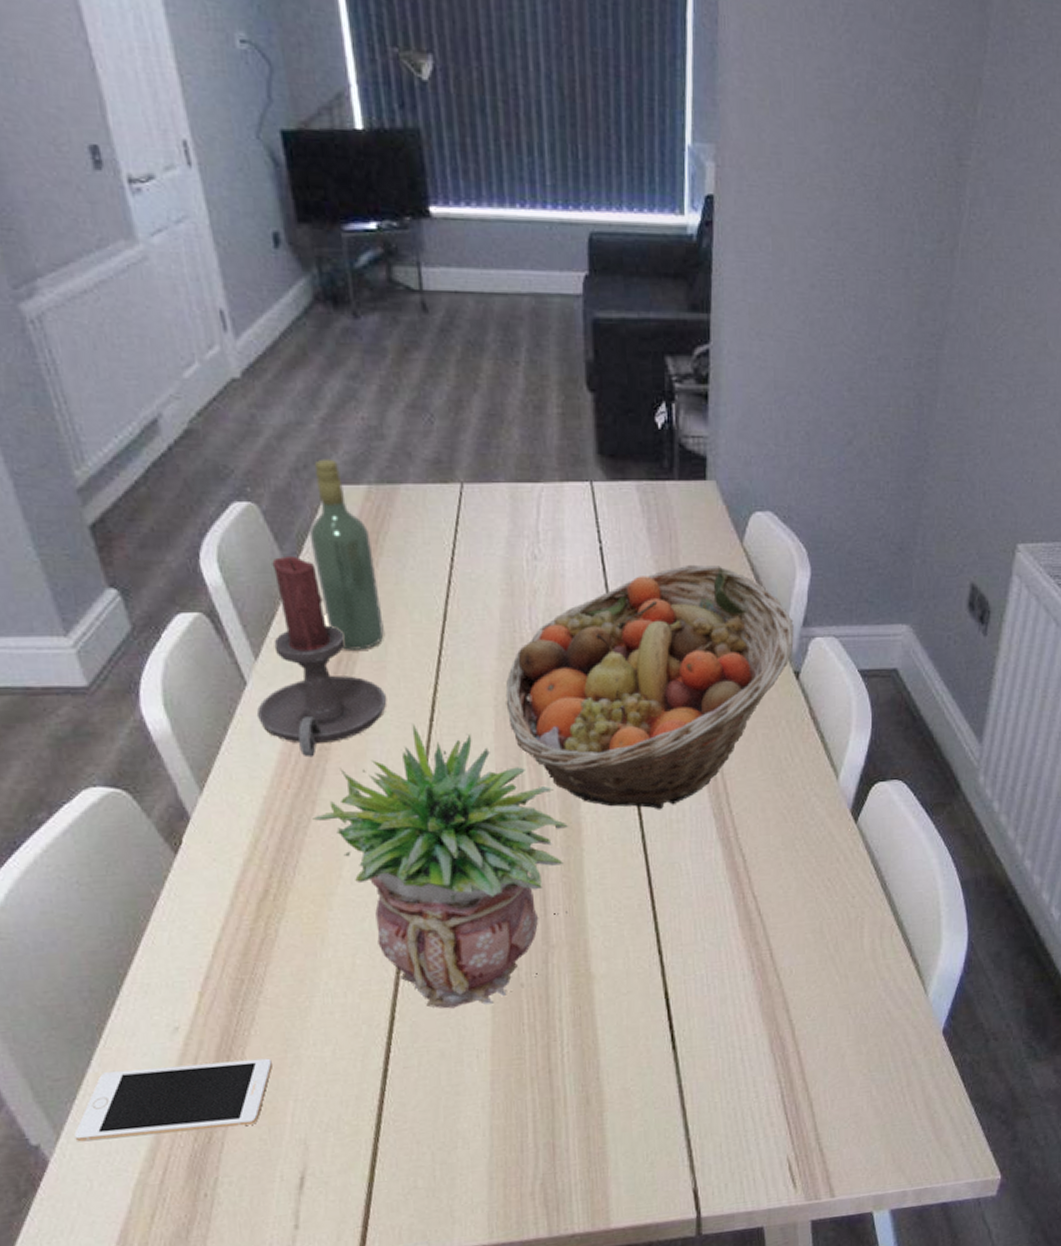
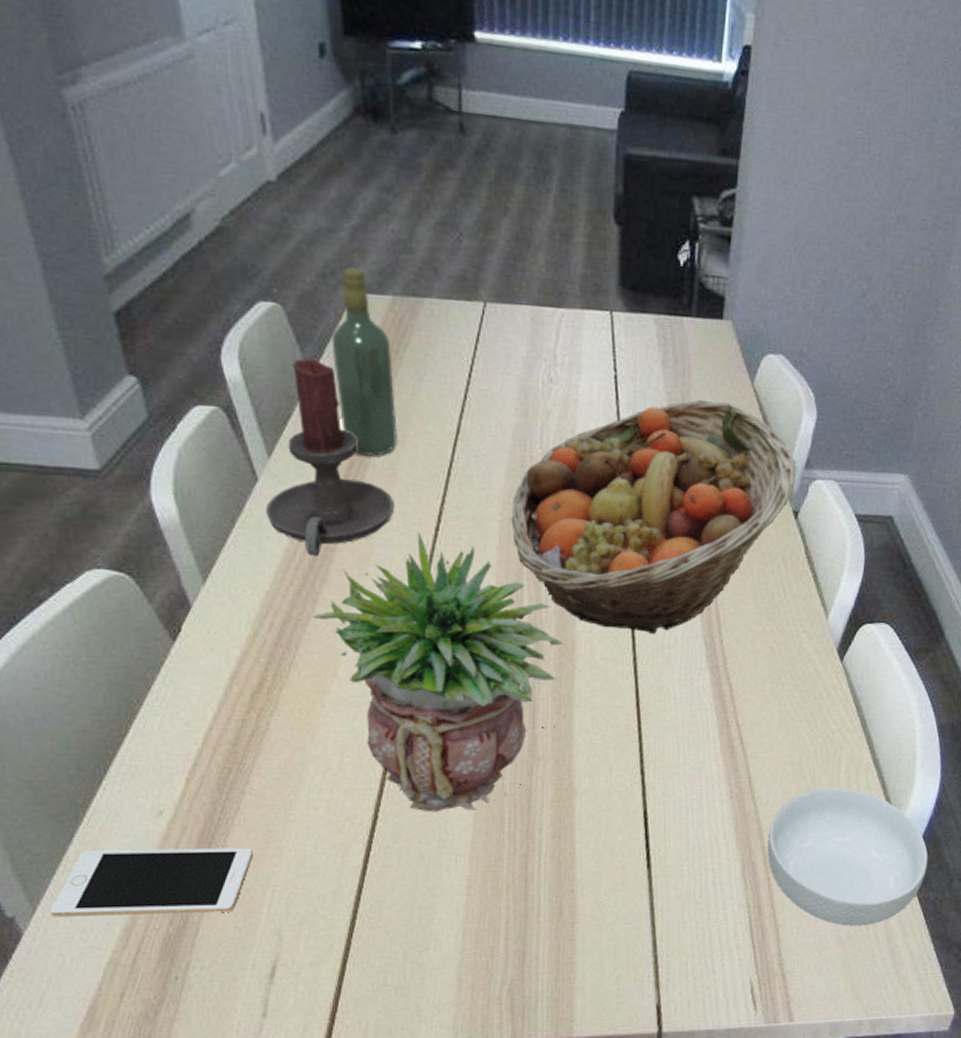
cereal bowl: none [794,953,962,1096] -> present [767,788,928,926]

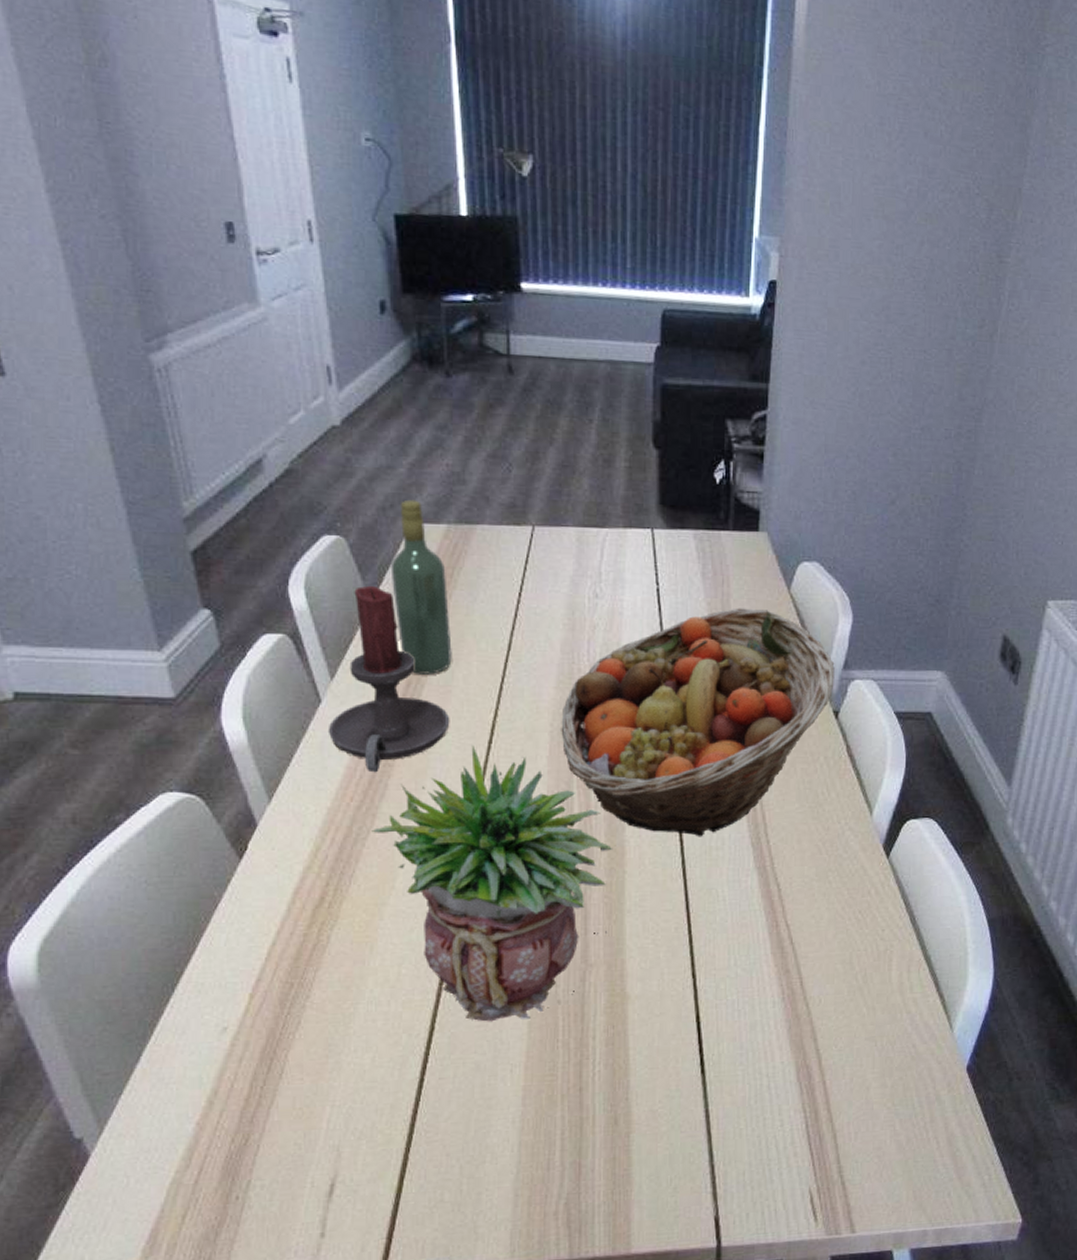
cell phone: present [50,848,253,917] -> none [117,1062,313,1138]
cereal bowl: present [767,788,928,926] -> none [821,986,986,1130]

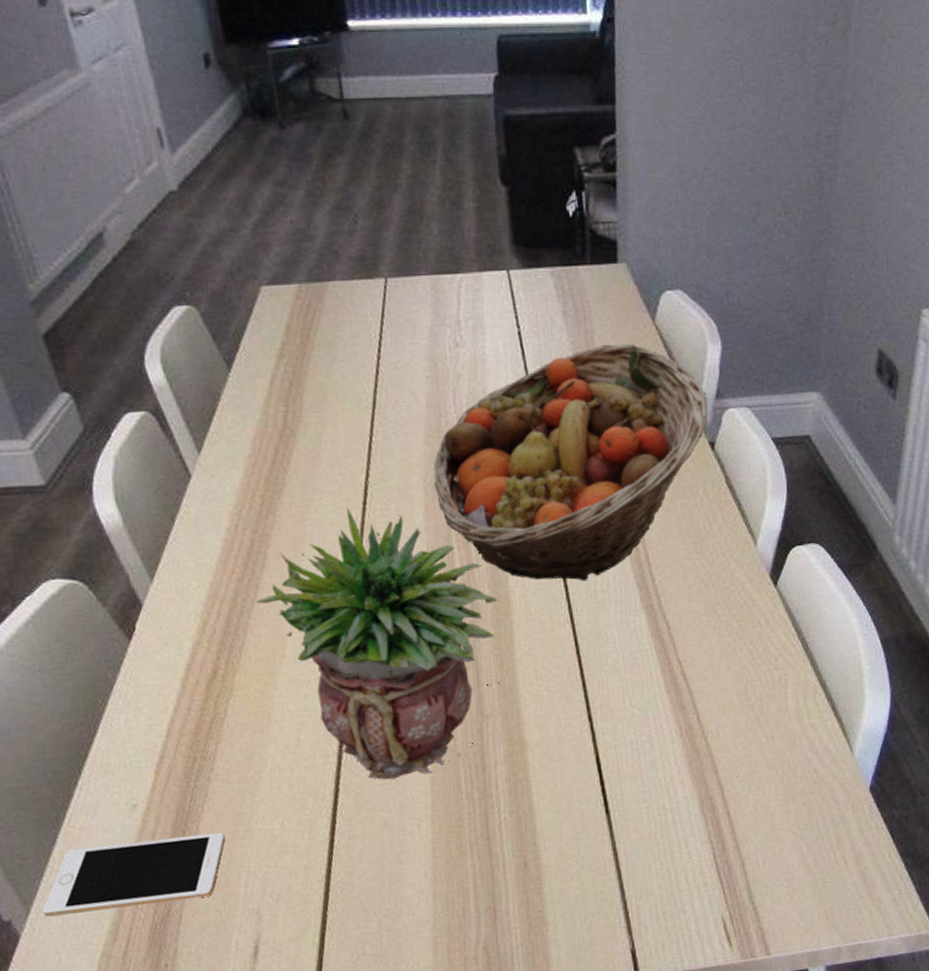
cell phone: none [117,1062,313,1138] -> present [42,832,225,917]
candle holder: present [328,585,450,773] -> none [201,354,322,544]
wine bottle: present [390,499,452,674] -> none [245,261,318,441]

